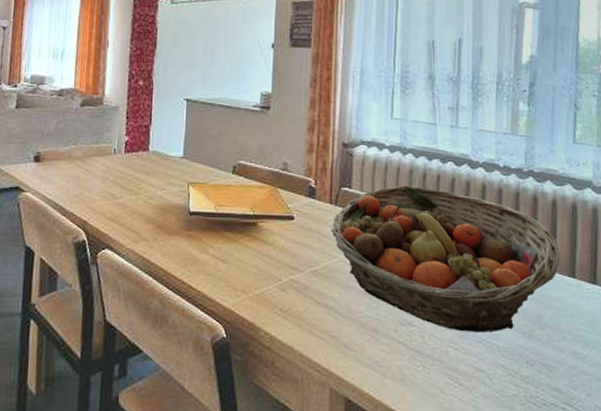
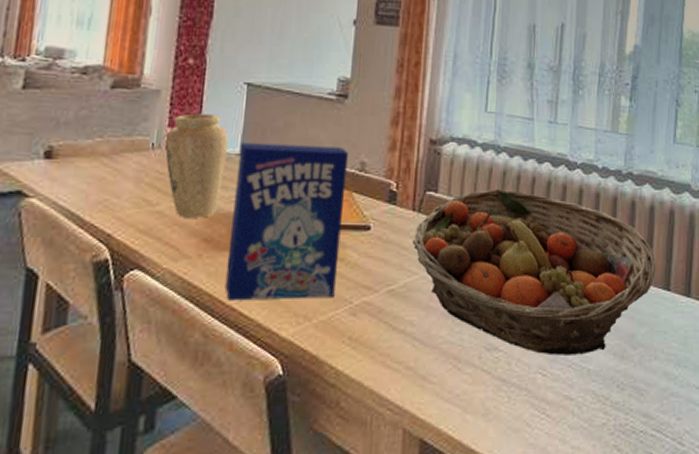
vase: none [123,125,174,209] -> present [164,113,229,218]
cereal box: none [176,148,272,276] -> present [225,142,348,301]

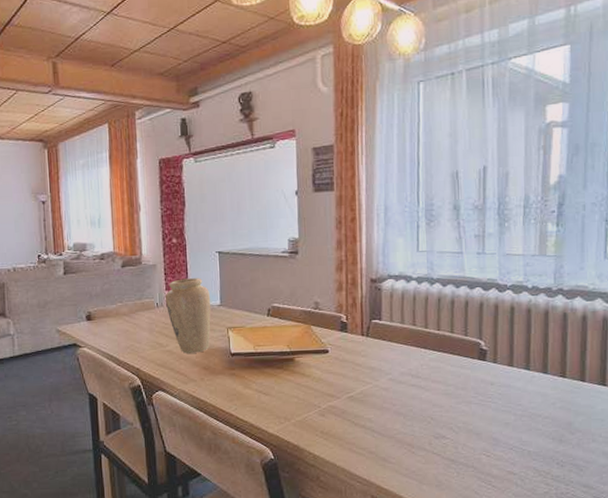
cereal box: present [225,142,348,301] -> none [219,292,306,409]
fruit basket: present [412,188,655,356] -> none [364,313,590,441]

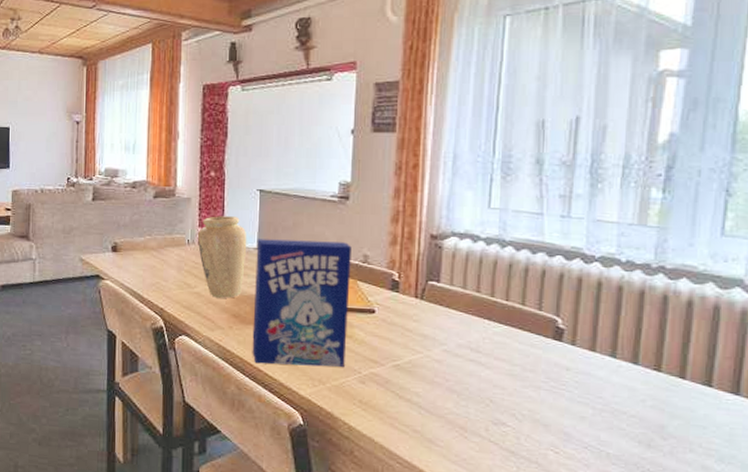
cereal box: none [219,292,306,409] -> present [252,239,352,367]

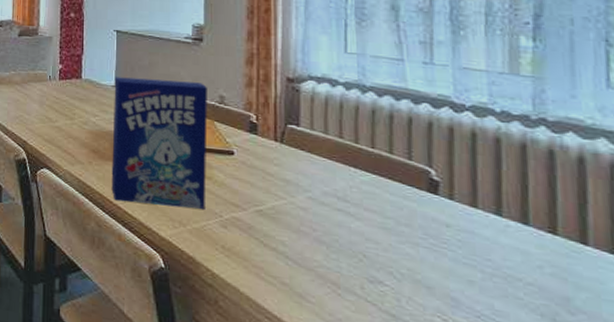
vase: present [197,216,247,298] -> none [58,54,105,134]

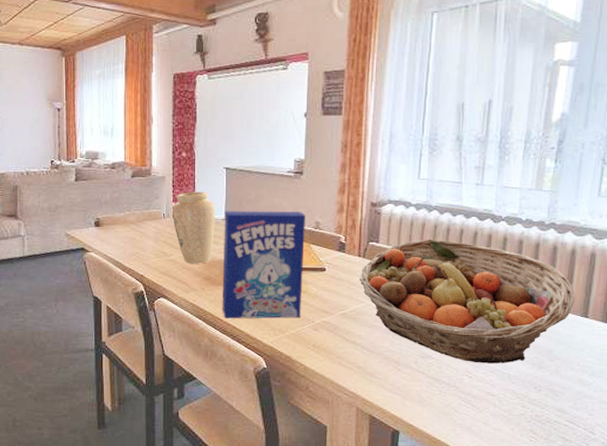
vase: none [58,54,105,134] -> present [171,192,216,264]
fruit basket: none [277,126,595,309] -> present [359,239,575,364]

